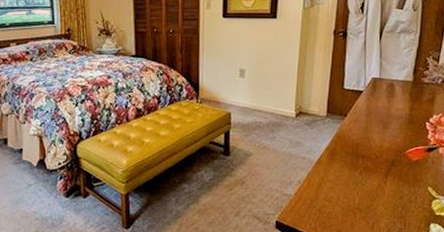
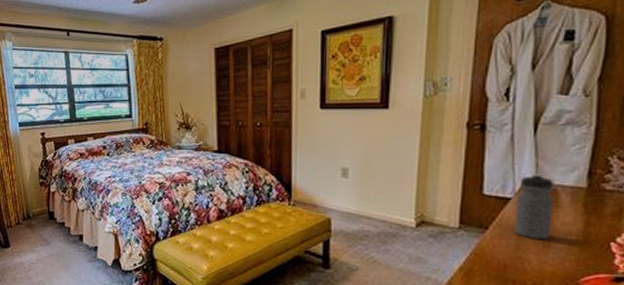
water bottle: none [364,70,392,123] -> present [514,172,555,240]

